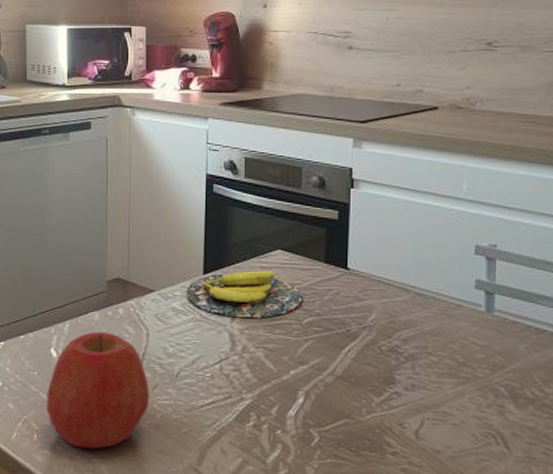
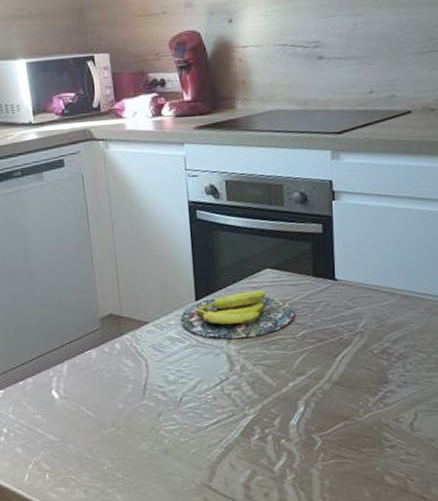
apple: present [46,331,150,449] -> none [53,368,156,481]

